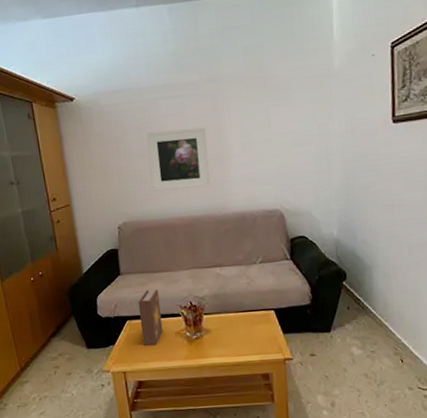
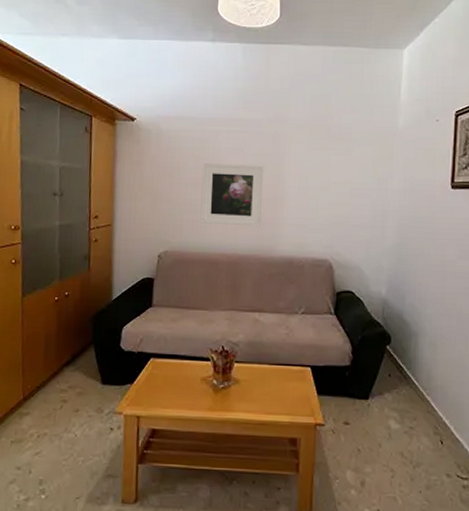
book: present [138,289,163,346] -> none [164,327,190,391]

